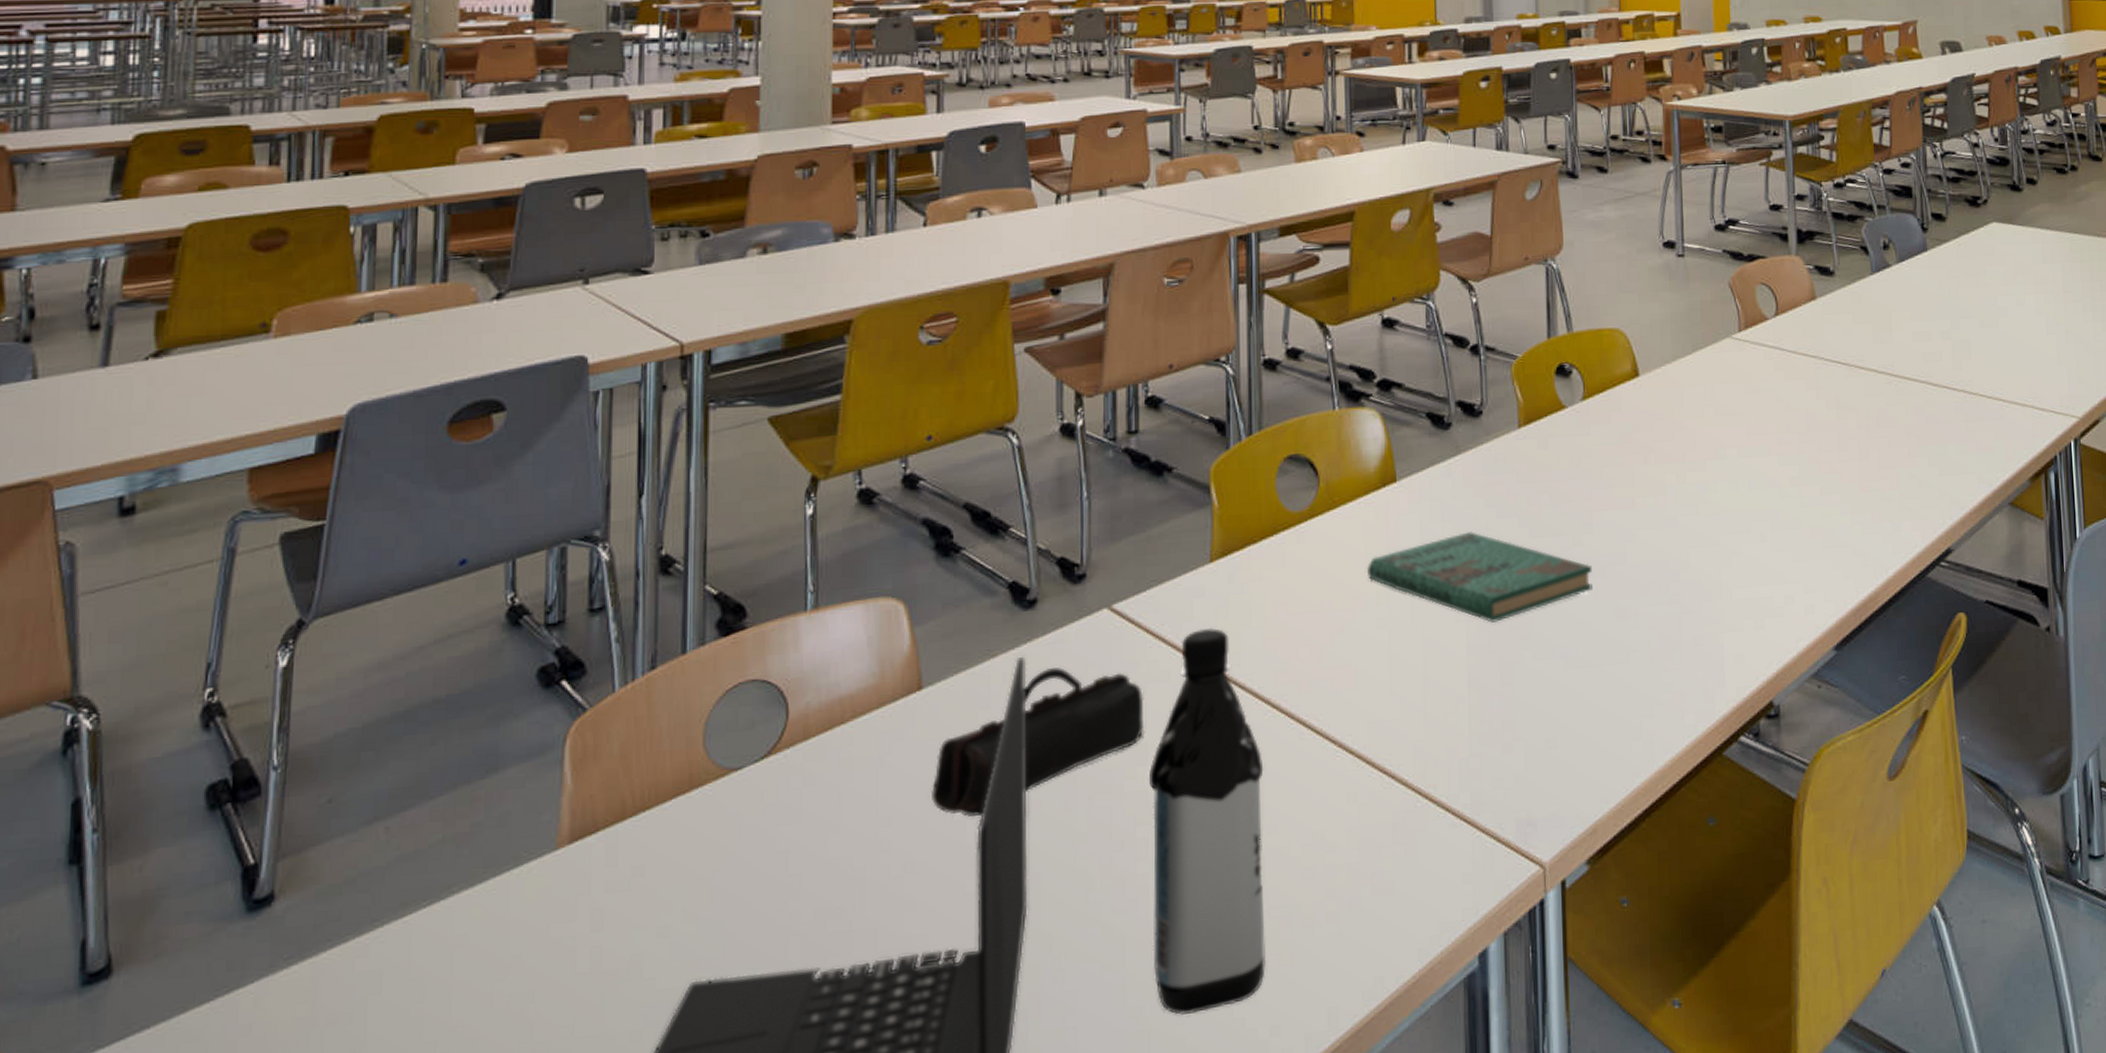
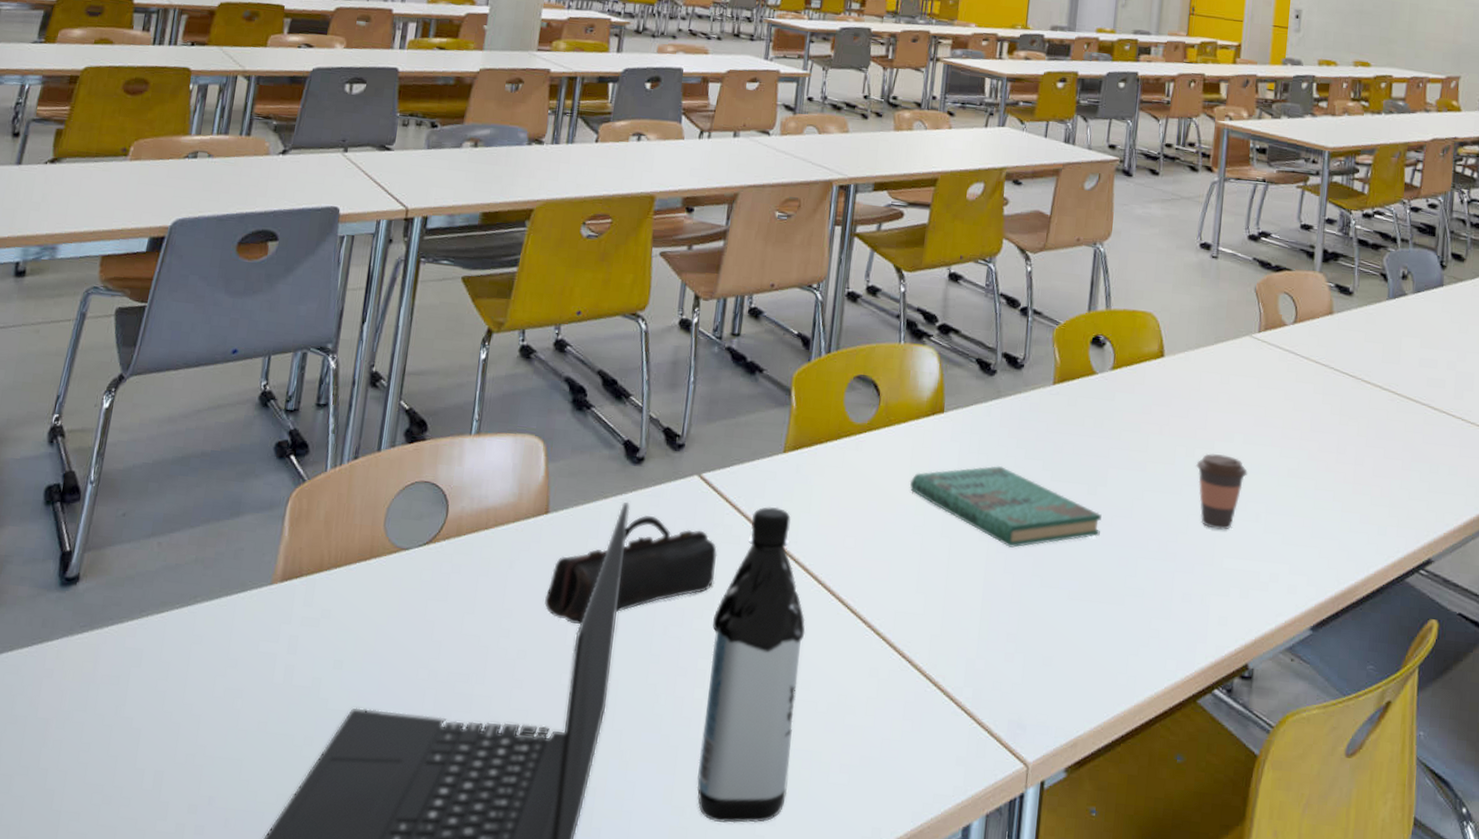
coffee cup: none [1688,474,1746,559] -> present [1195,453,1248,530]

